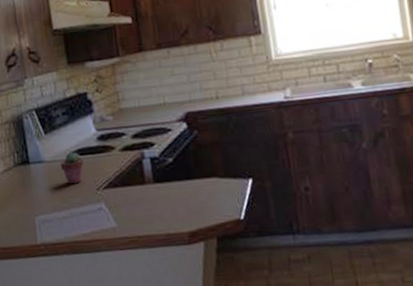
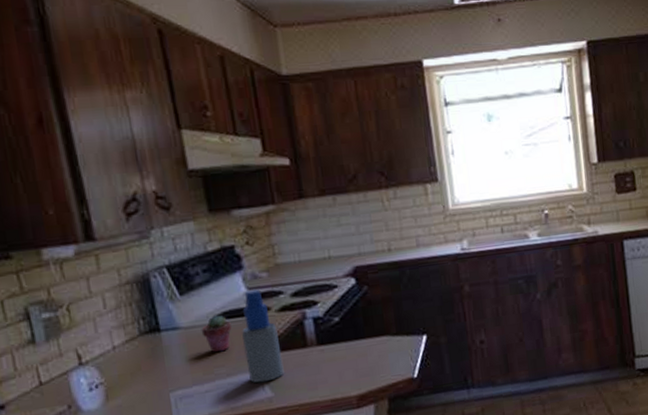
spray bottle: none [92,130,126,214] -> present [242,289,284,383]

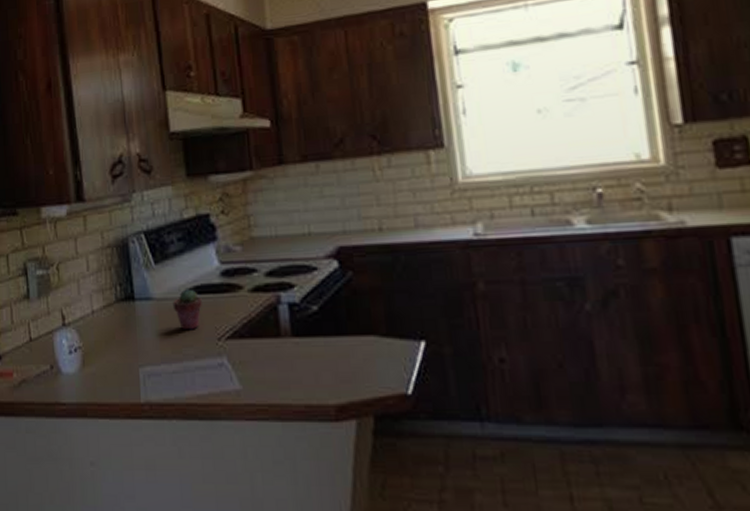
spray bottle: present [242,289,284,383] -> none [212,263,254,372]

